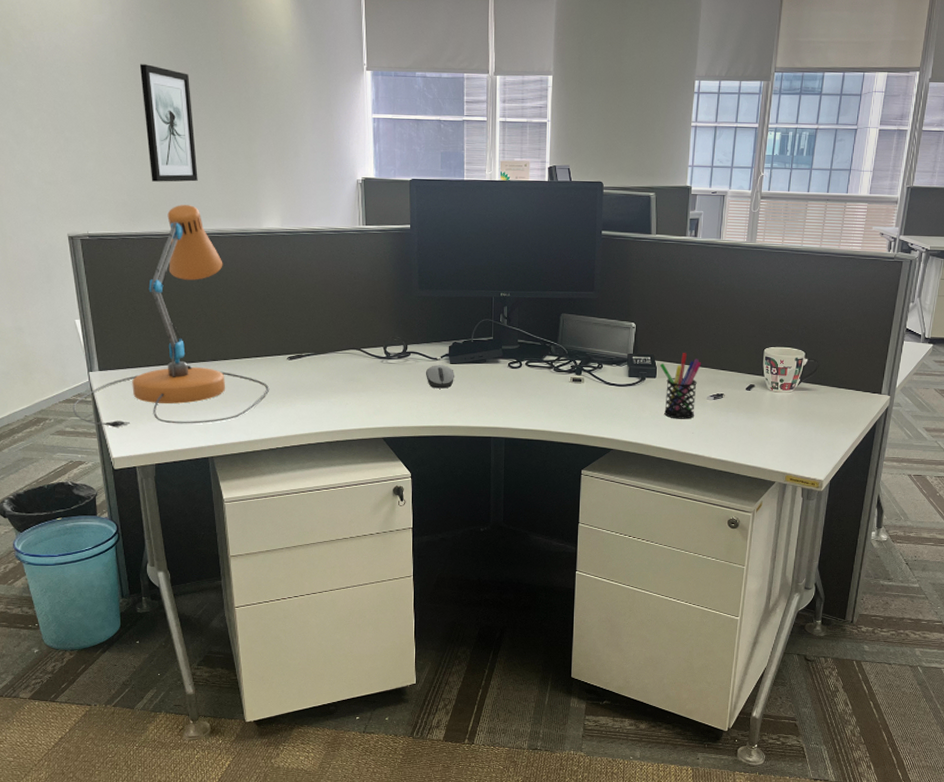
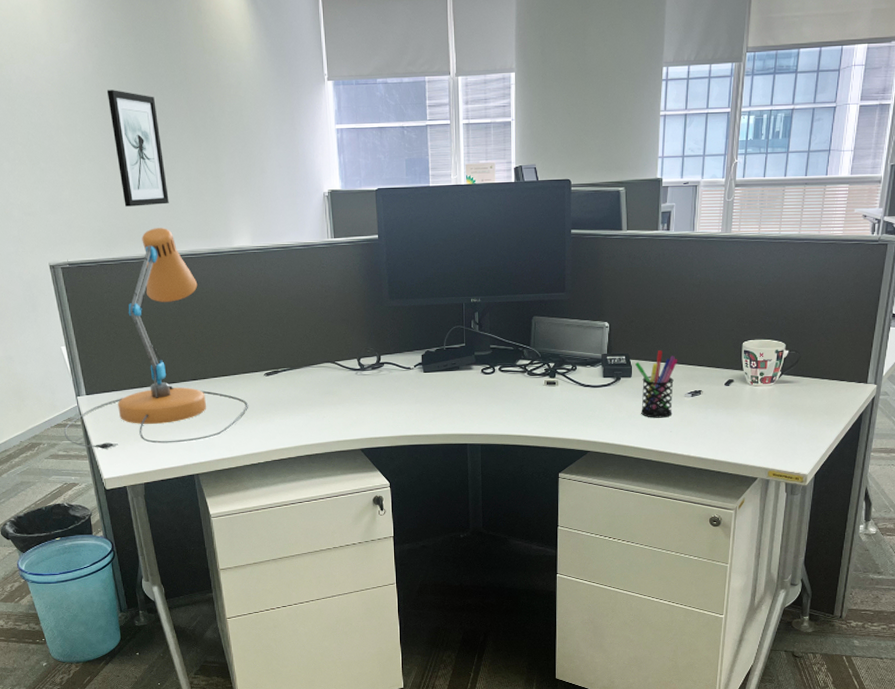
computer mouse: present [426,365,455,389] -> none [400,374,429,398]

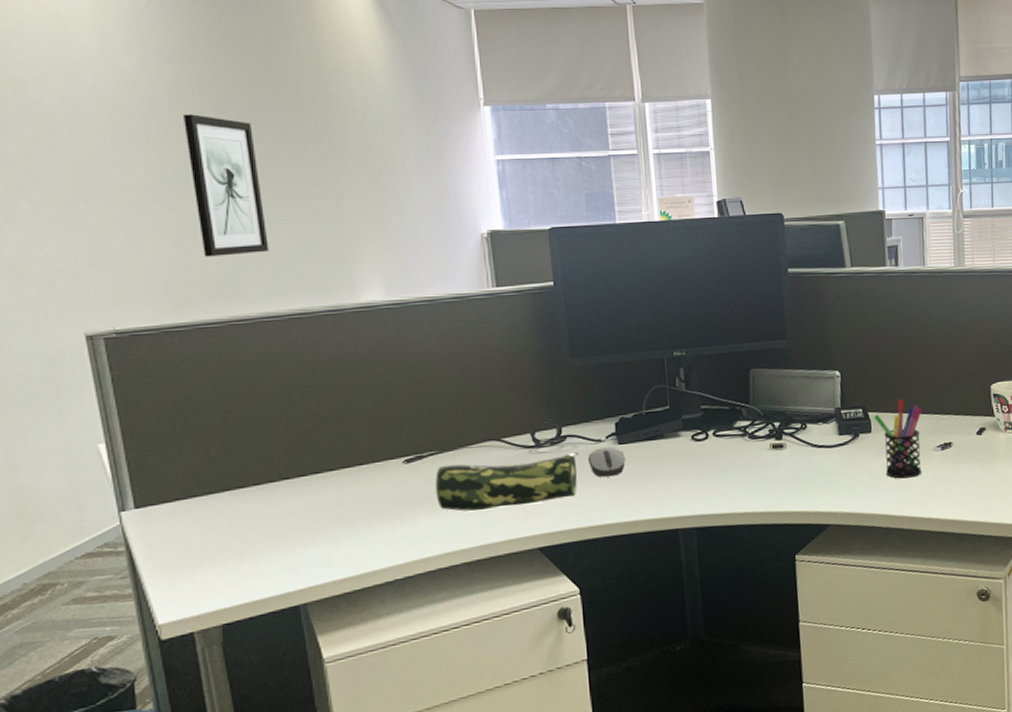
desk lamp: present [63,228,249,449] -> none [96,282,381,583]
pencil case: none [287,376,393,417] -> present [435,451,579,512]
computer mouse: none [400,374,429,398] -> present [588,447,626,478]

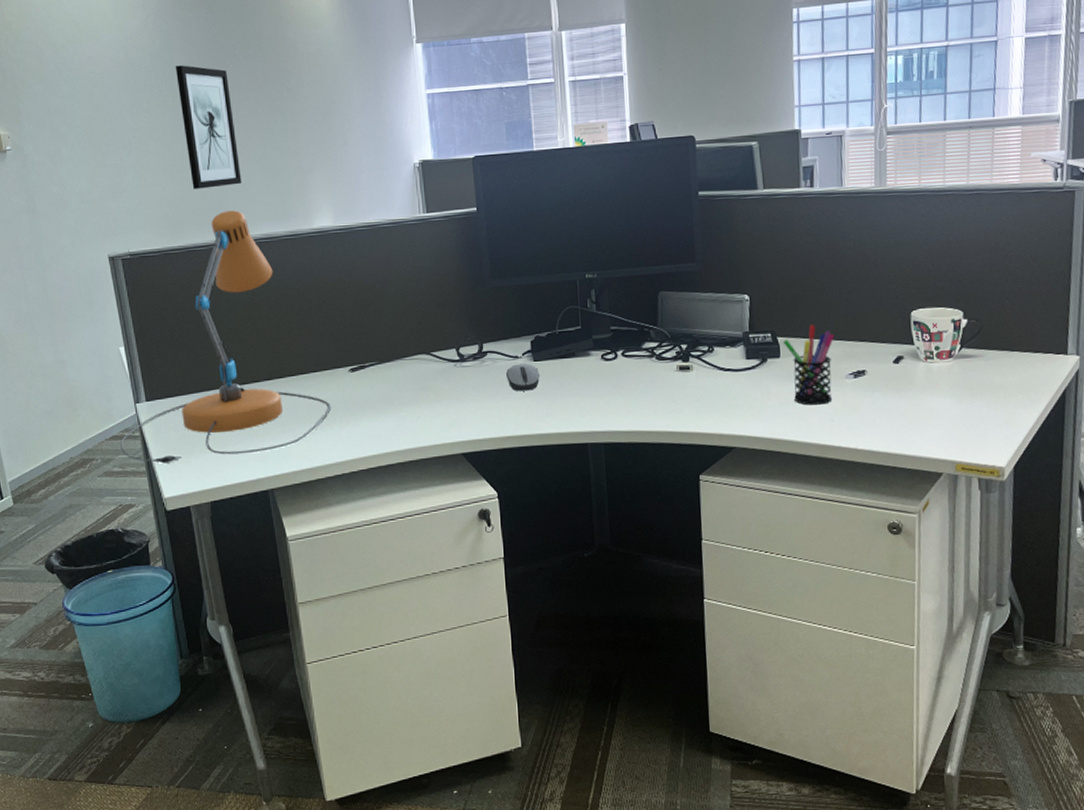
desk lamp: none [96,282,381,583] -> present [119,210,332,464]
pencil case: present [435,451,579,512] -> none [375,367,498,418]

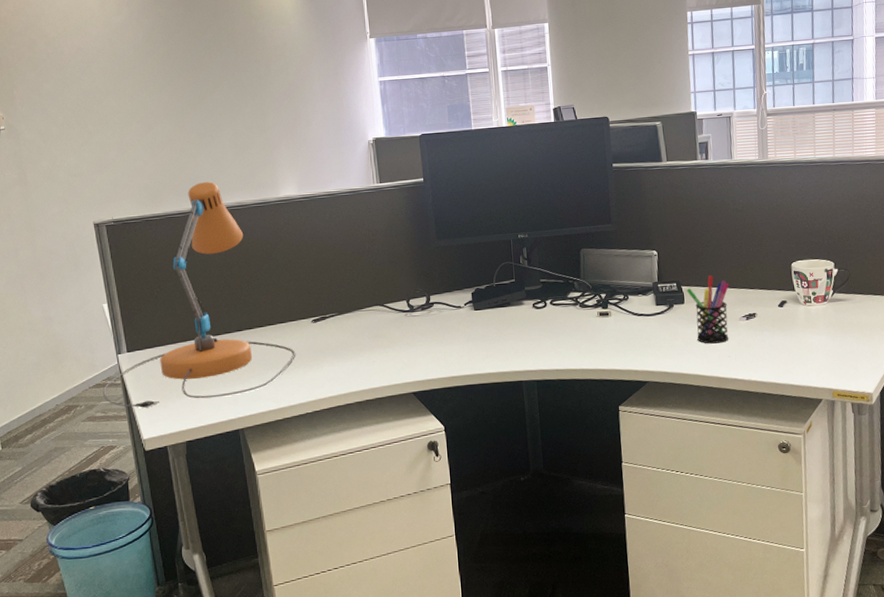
wall art: present [175,65,242,189] -> none [156,55,216,164]
computer mouse: present [506,363,541,392] -> none [451,312,481,337]

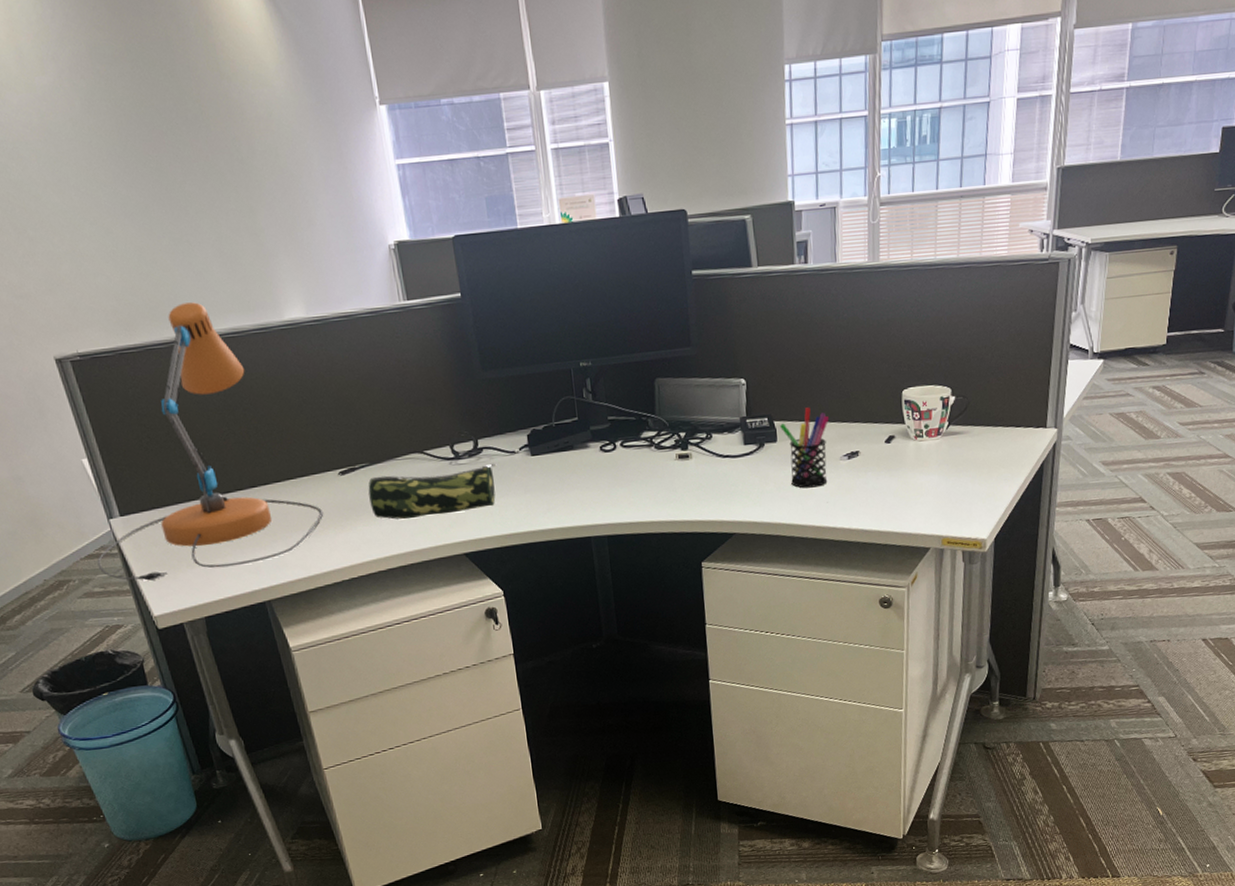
pencil case: none [335,316,444,362] -> present [368,463,496,520]

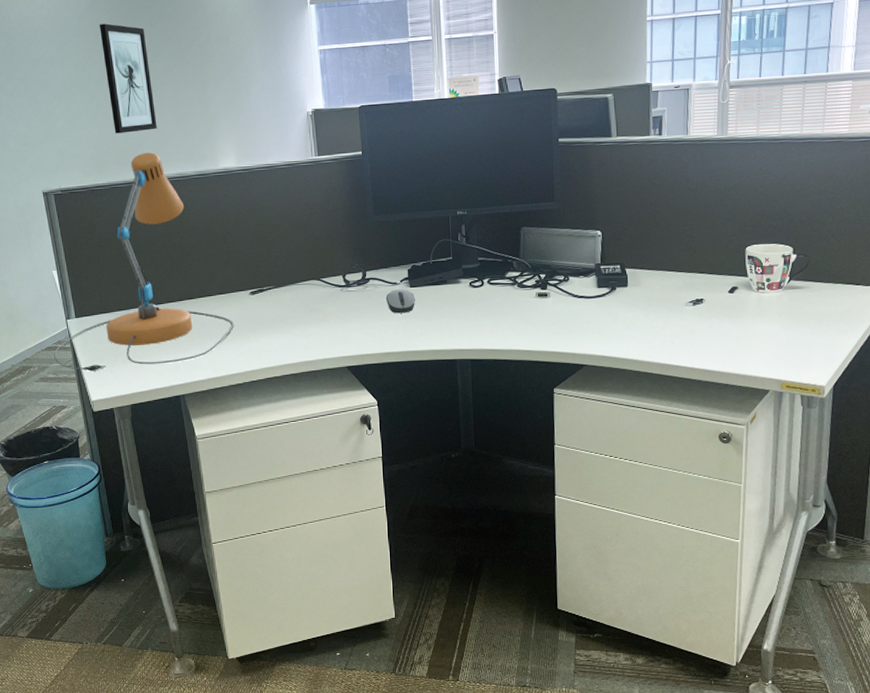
wall art: none [102,132,198,279] -> present [99,23,157,134]
pencil case: present [368,463,496,520] -> none [272,292,379,335]
computer mouse: none [504,458,540,488] -> present [386,289,416,314]
pen holder: present [780,407,830,488] -> none [631,258,677,329]

